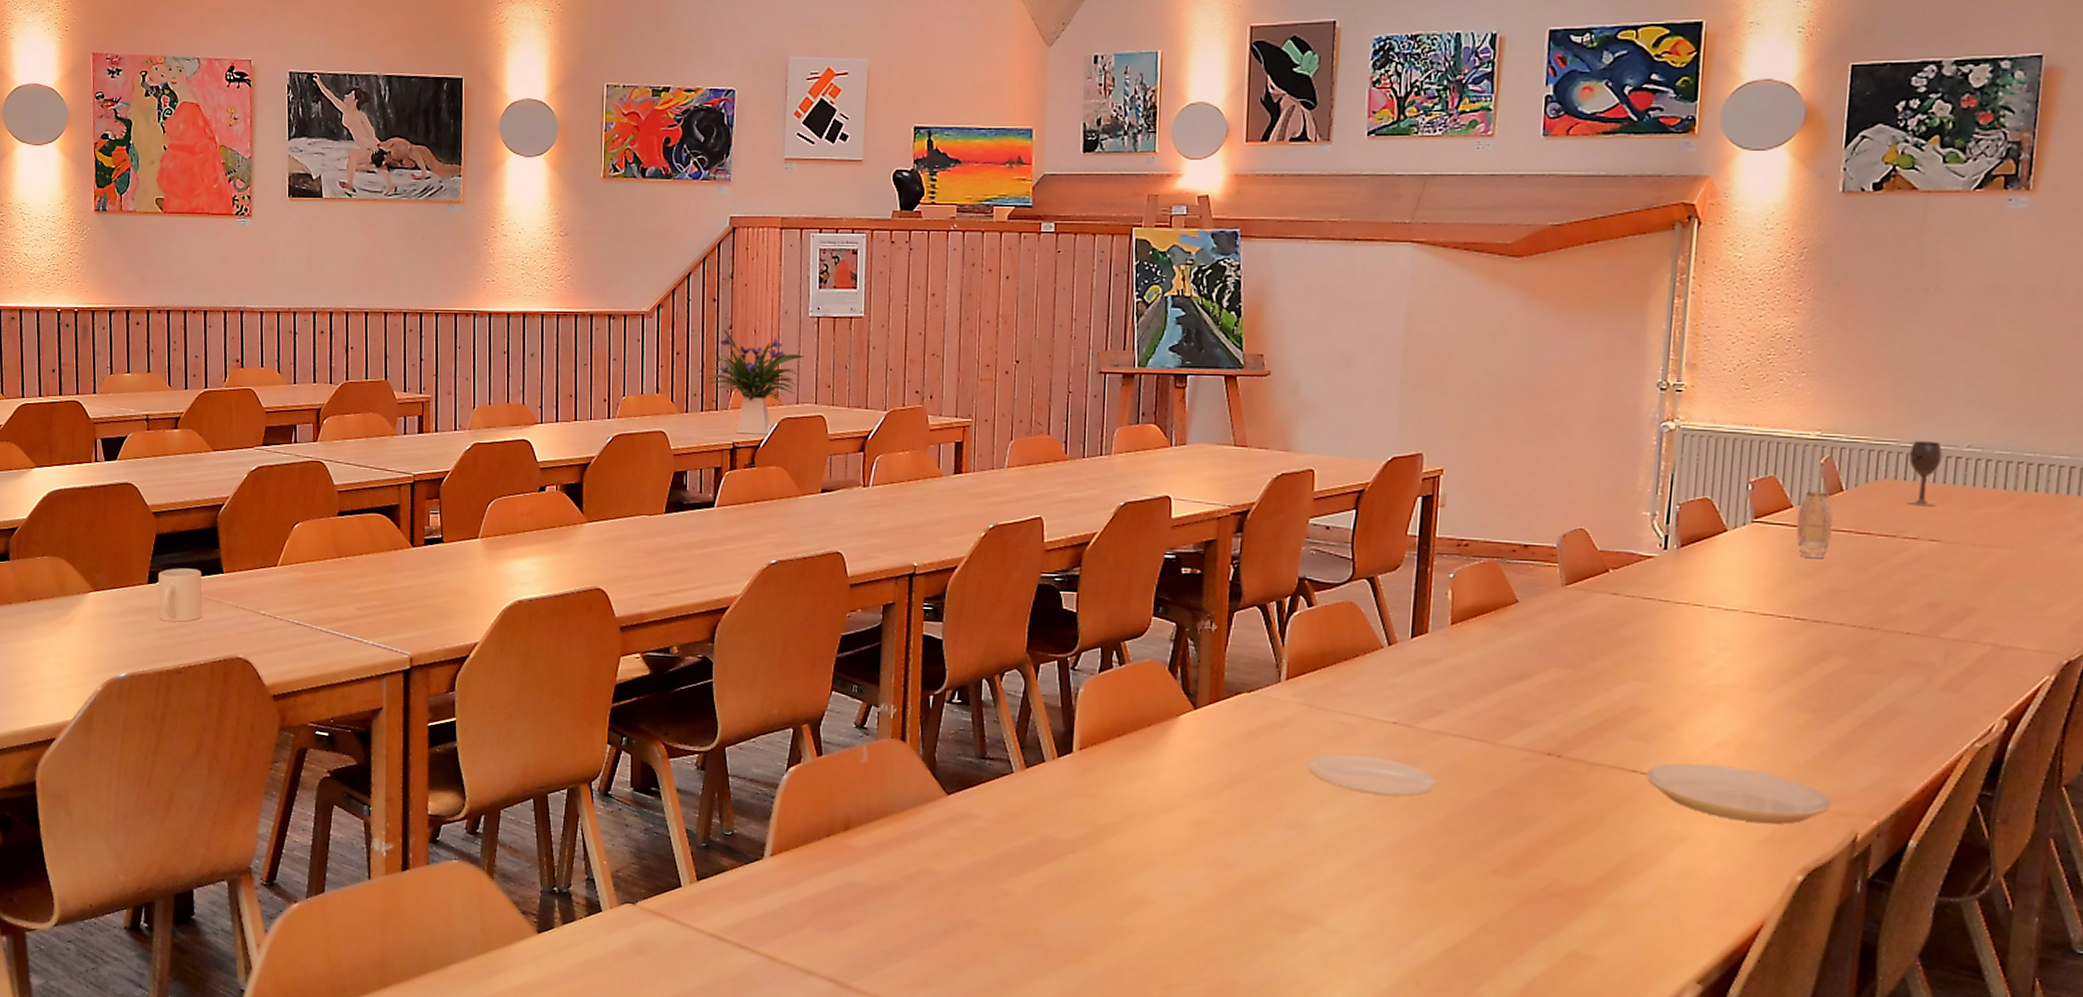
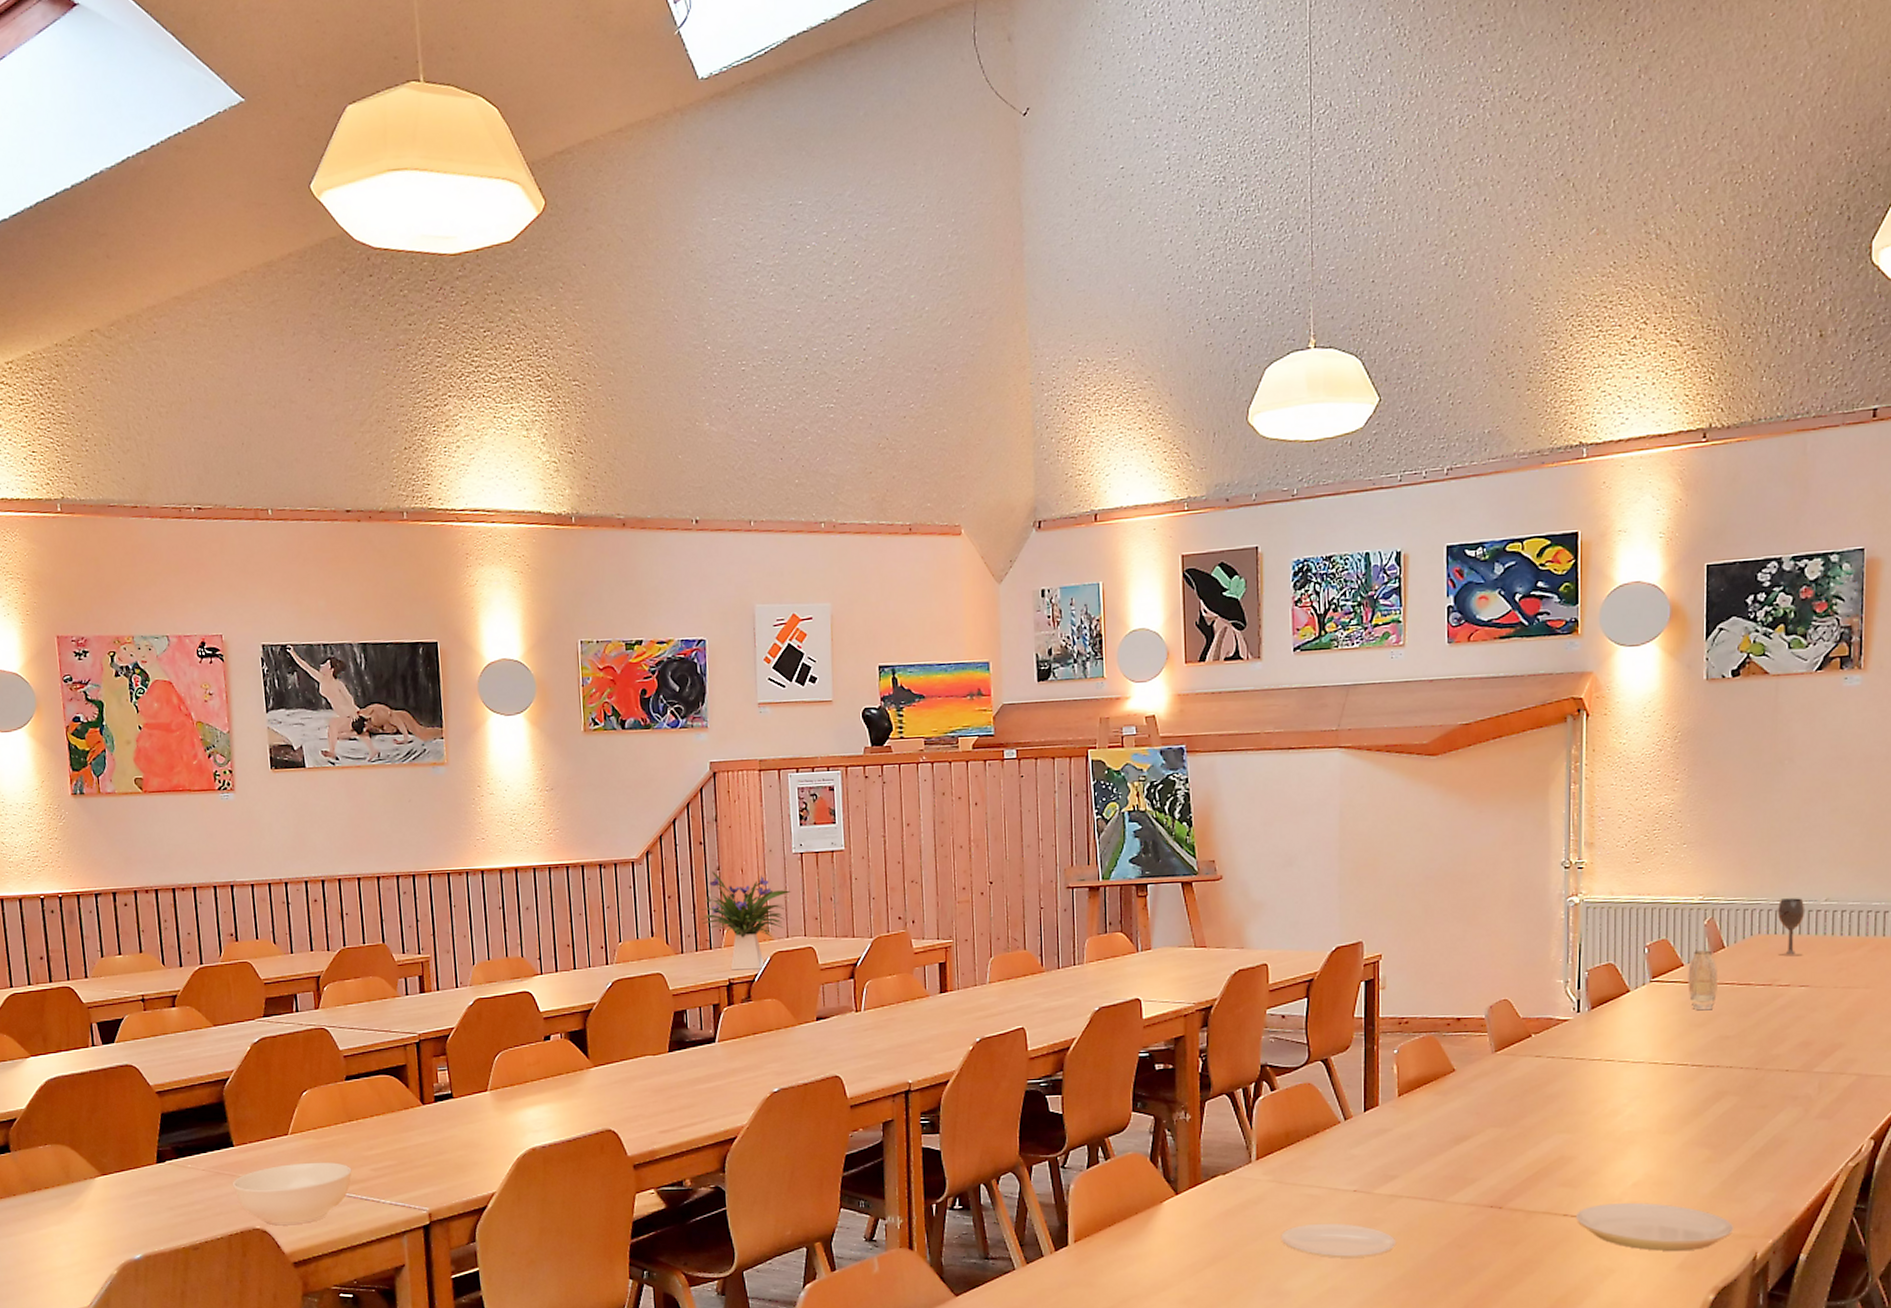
mug: present [157,568,202,622] -> none [166,1144,215,1199]
bowl: none [219,595,337,658] -> present [232,1162,352,1226]

